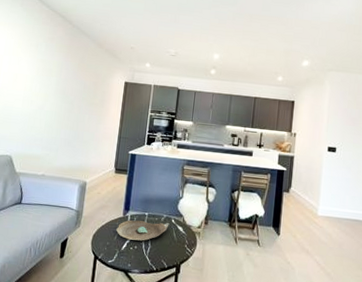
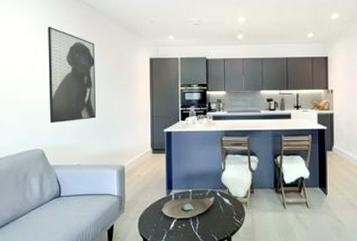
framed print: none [22,41,75,133] -> present [48,26,96,124]

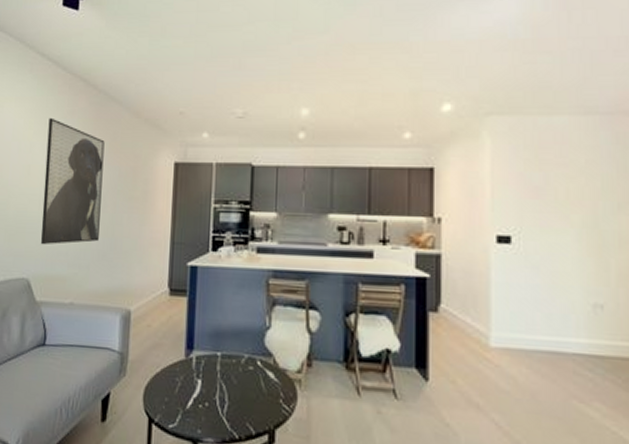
decorative bowl: present [162,198,214,218] -> none [177,363,252,395]

